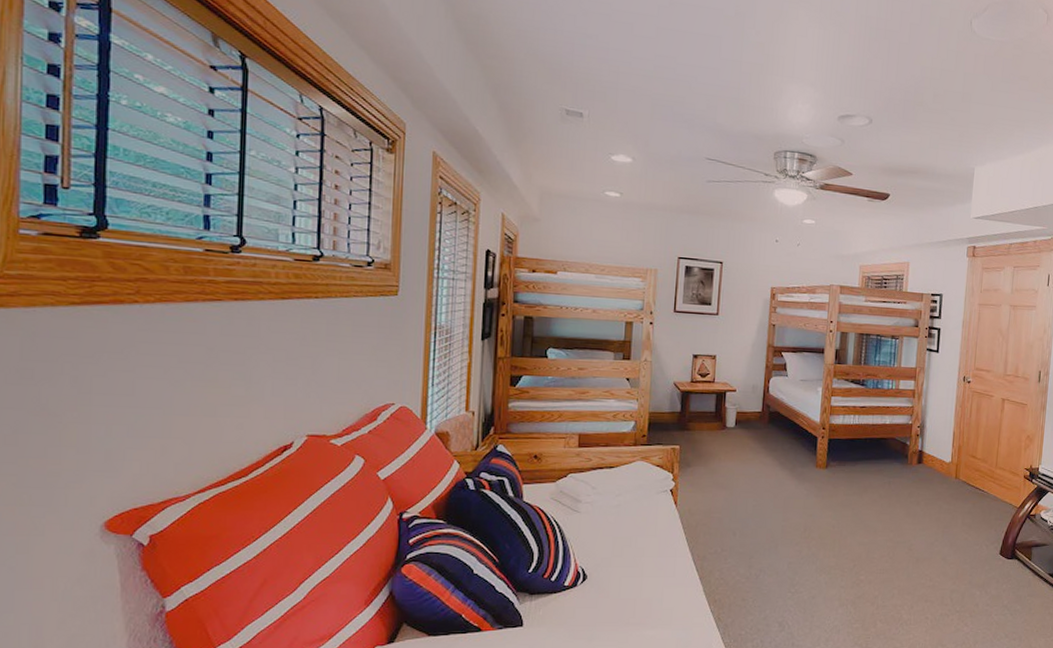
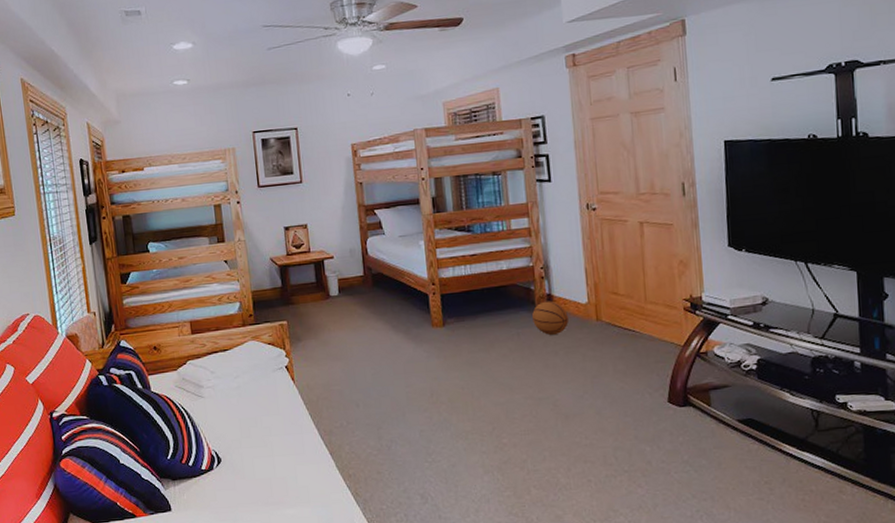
basketball: none [903,456,933,486] -> present [532,301,568,335]

